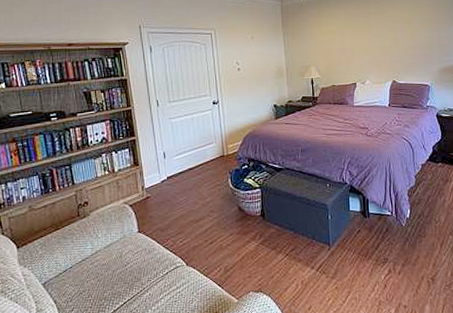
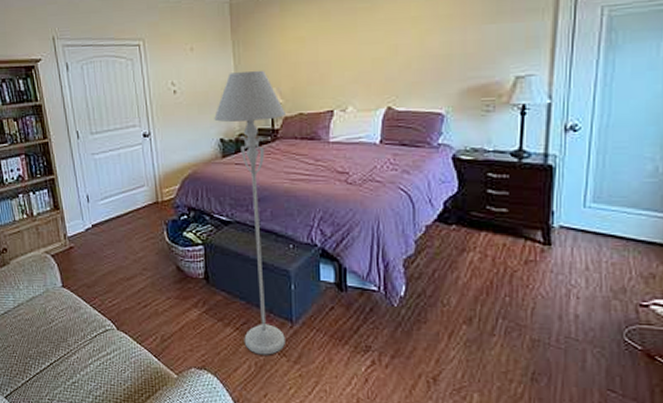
floor lamp: none [269,53,325,275] -> present [214,70,285,355]

